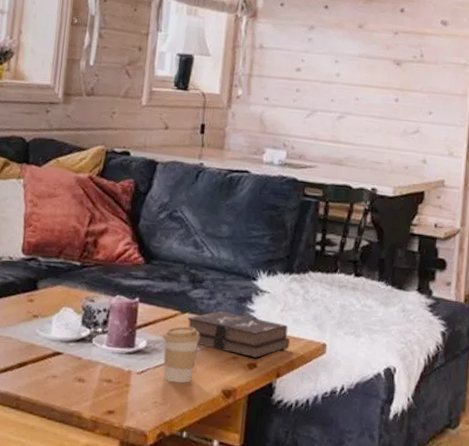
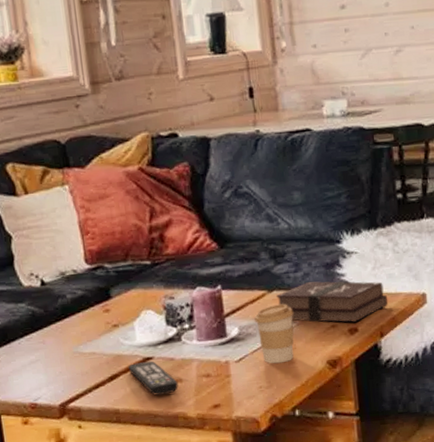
remote control: none [37,355,80,391] -> present [128,360,179,396]

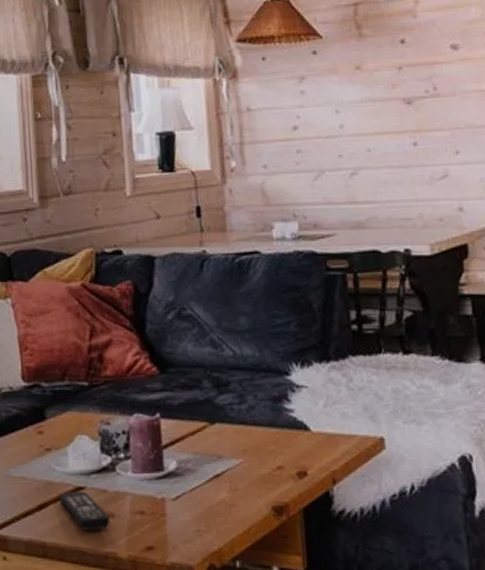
coffee cup: present [254,304,294,364] -> none [194,438,237,506]
hardback book: present [276,281,388,323] -> none [219,415,342,465]

